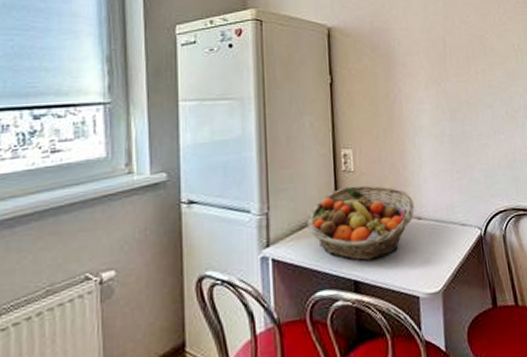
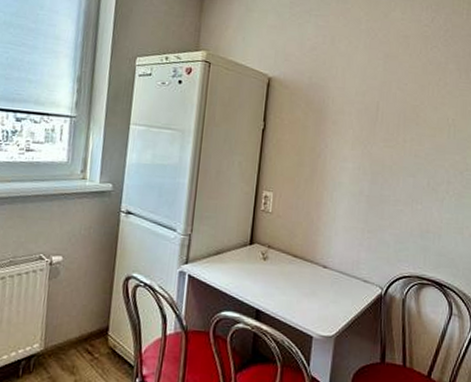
fruit basket: present [306,185,415,261] -> none [222,225,322,295]

